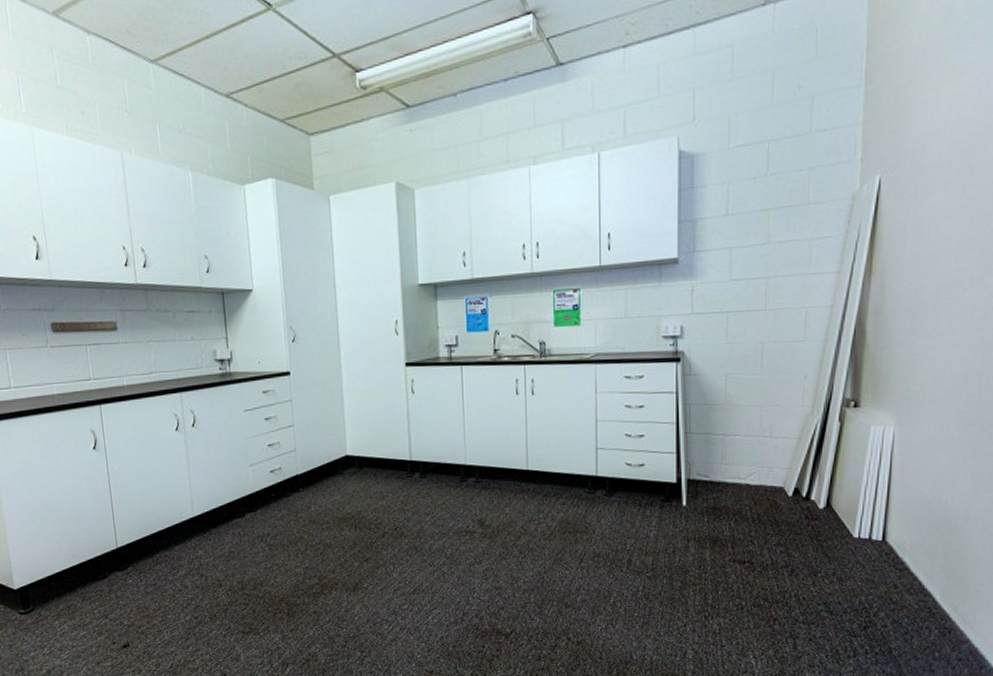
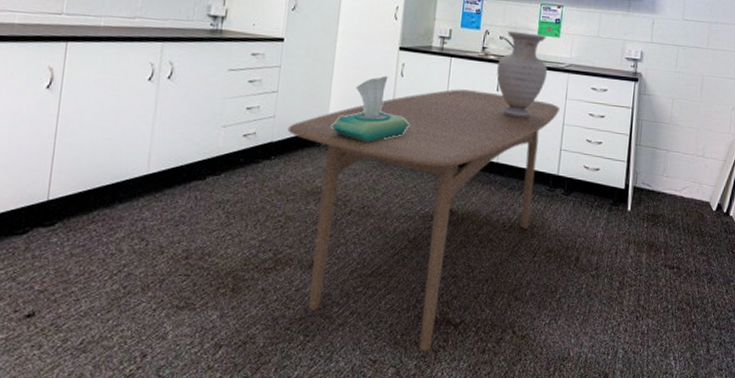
dining table: none [309,397,591,661] -> present [287,89,561,352]
wet wipes pack: none [351,395,429,465] -> present [331,76,409,142]
vase: none [514,325,571,420] -> present [496,31,548,118]

